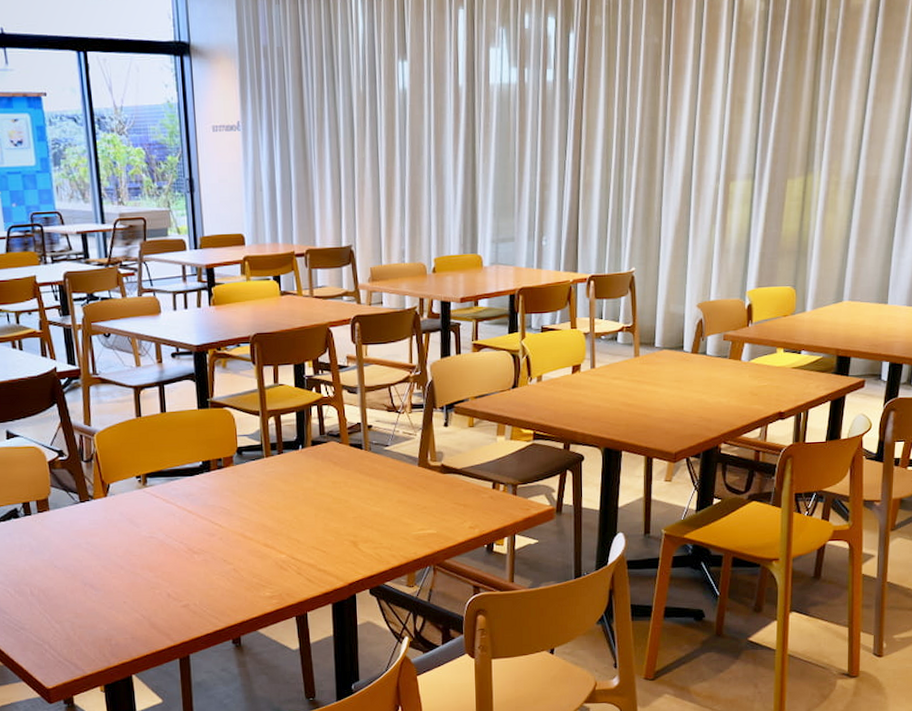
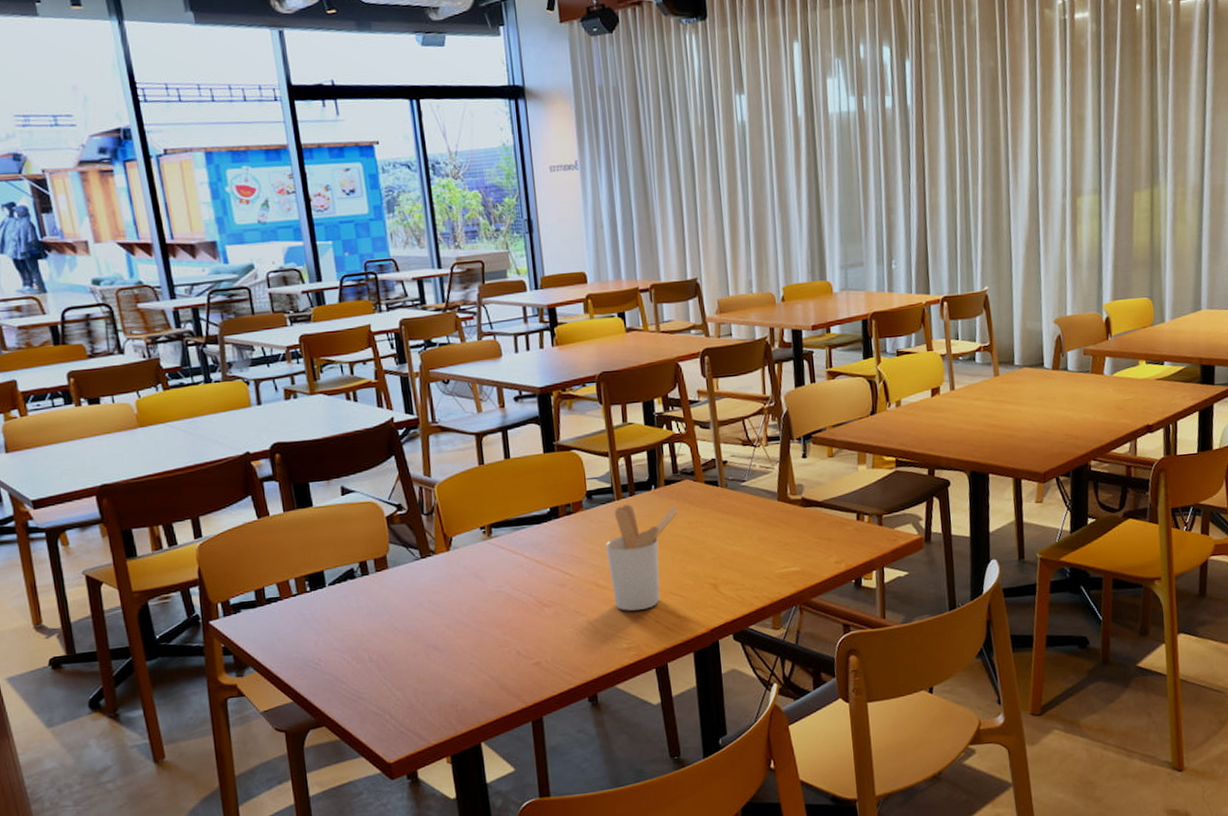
utensil holder: none [253,462,324,562] -> present [605,504,679,611]

